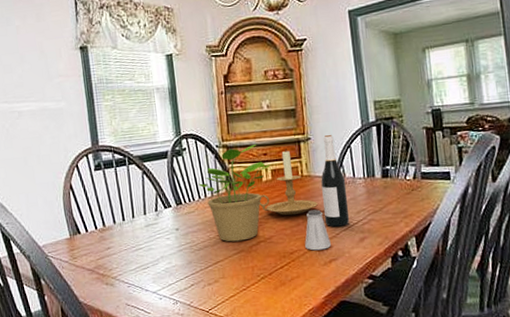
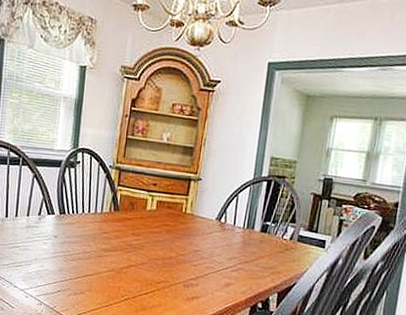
potted plant: present [198,143,272,242] -> none [85,171,159,262]
candle holder: present [259,148,318,216] -> none [138,183,194,249]
saltshaker: present [305,209,332,251] -> none [173,247,198,286]
wine bottle: present [321,135,350,227] -> none [197,180,226,269]

